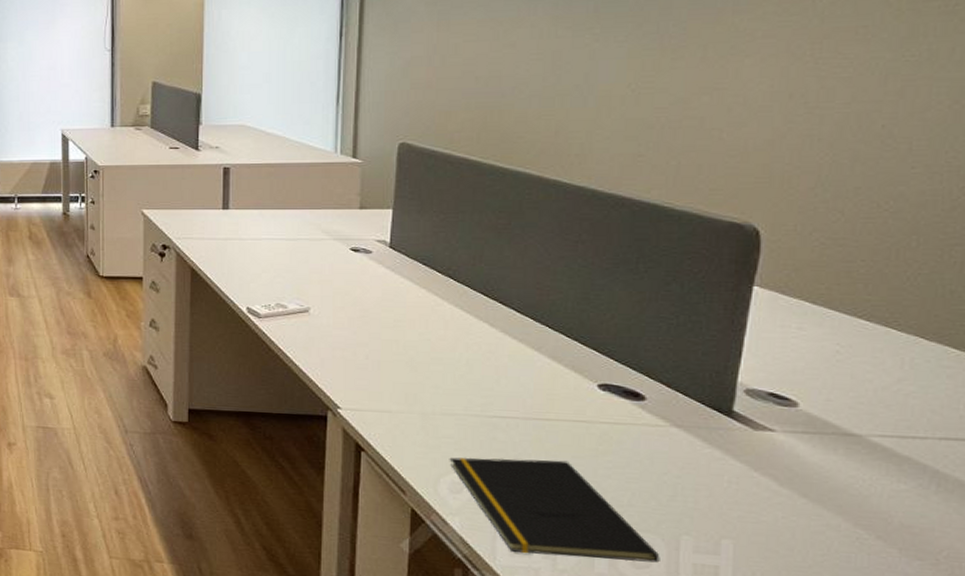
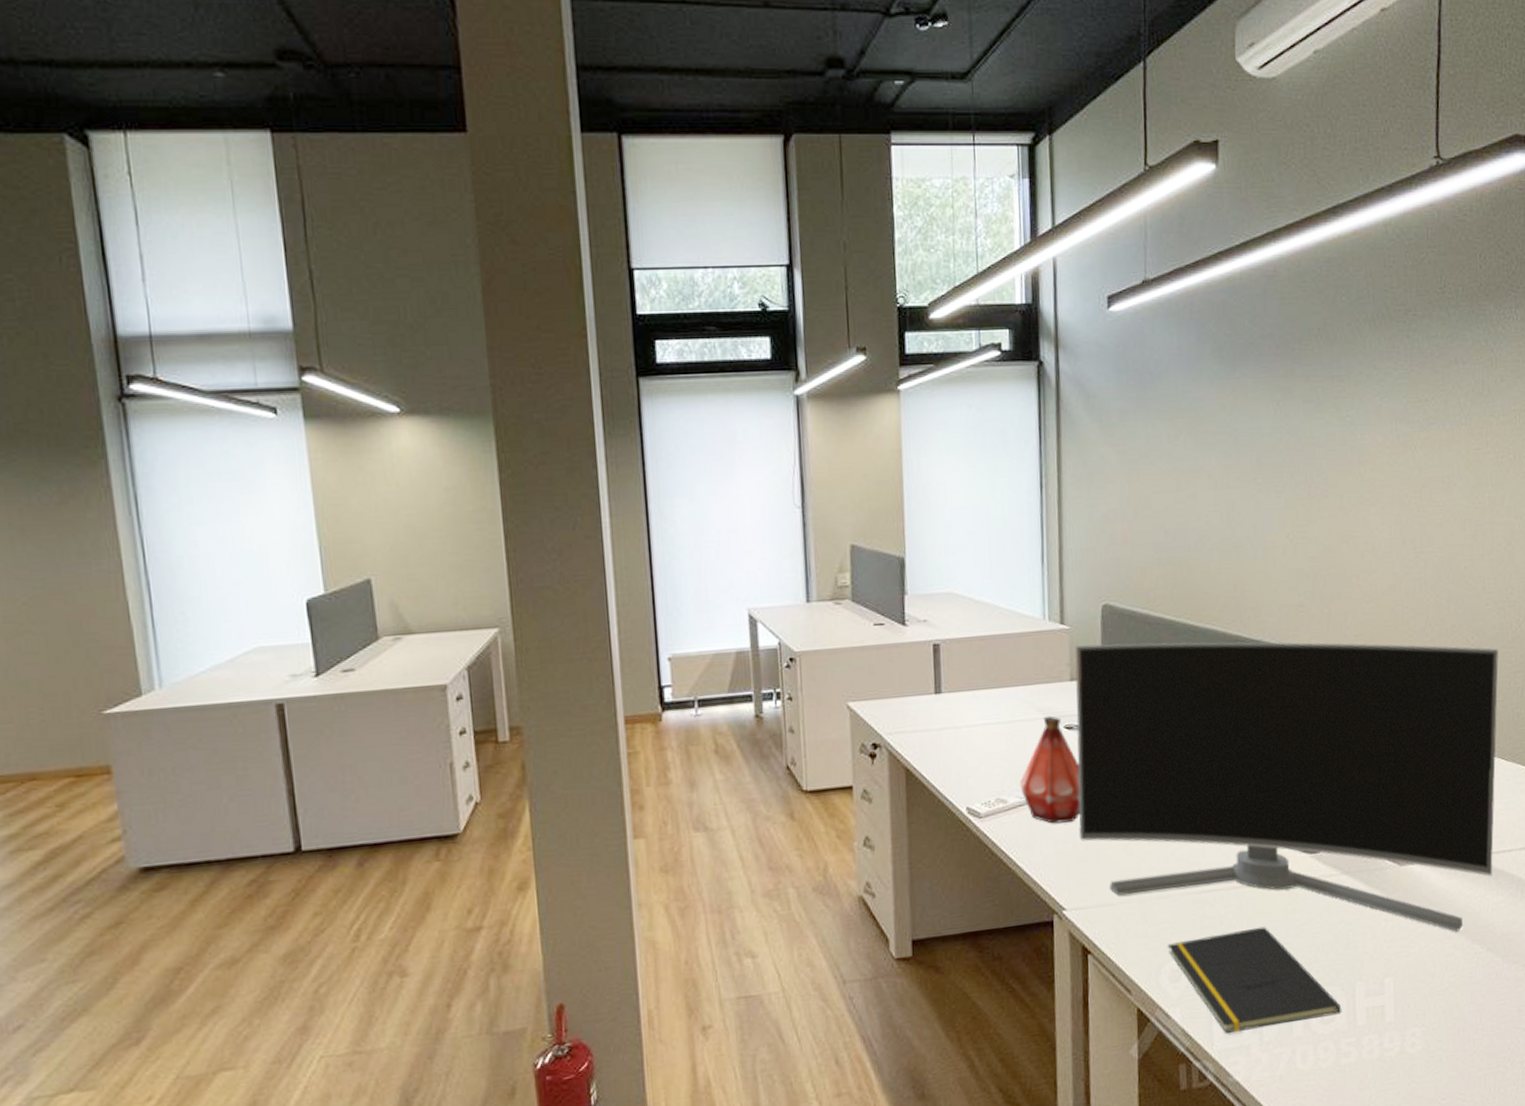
bottle: none [301,237,363,333] -> present [1020,715,1081,824]
computer monitor: none [359,178,926,511] -> present [1075,642,1498,932]

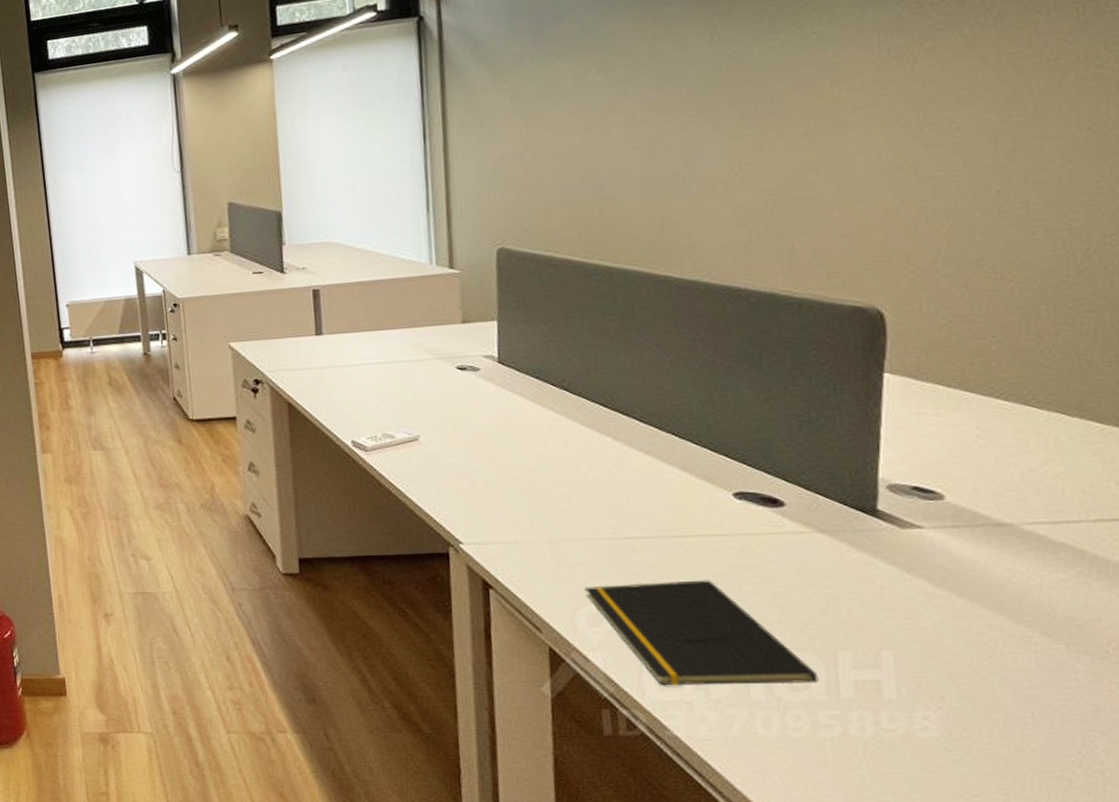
bottle: present [1020,715,1081,824] -> none [408,356,478,460]
computer monitor: present [1075,642,1498,932] -> none [466,281,1054,609]

